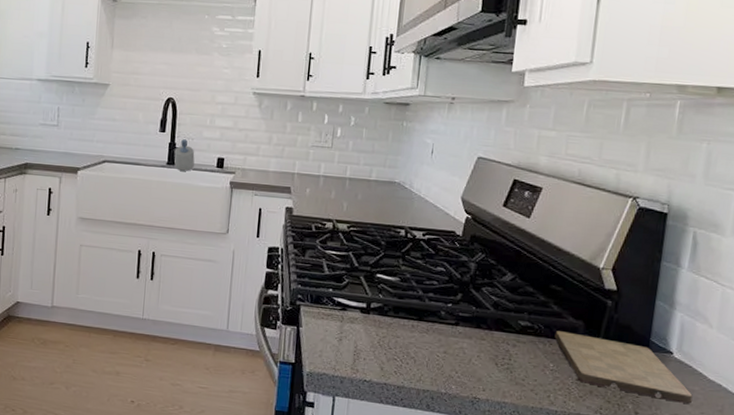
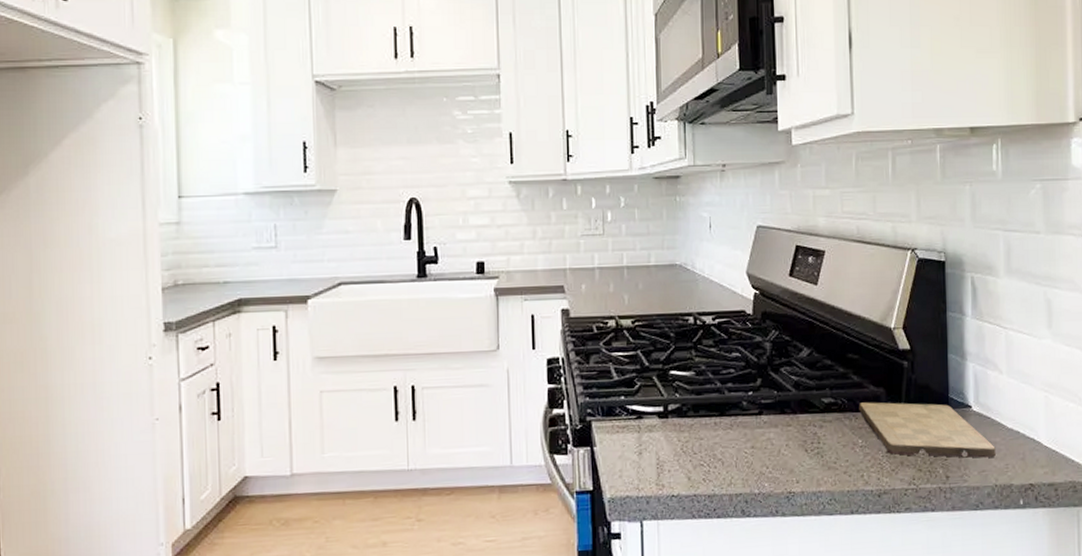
soap dispenser: present [174,139,195,171] -> none [424,245,450,283]

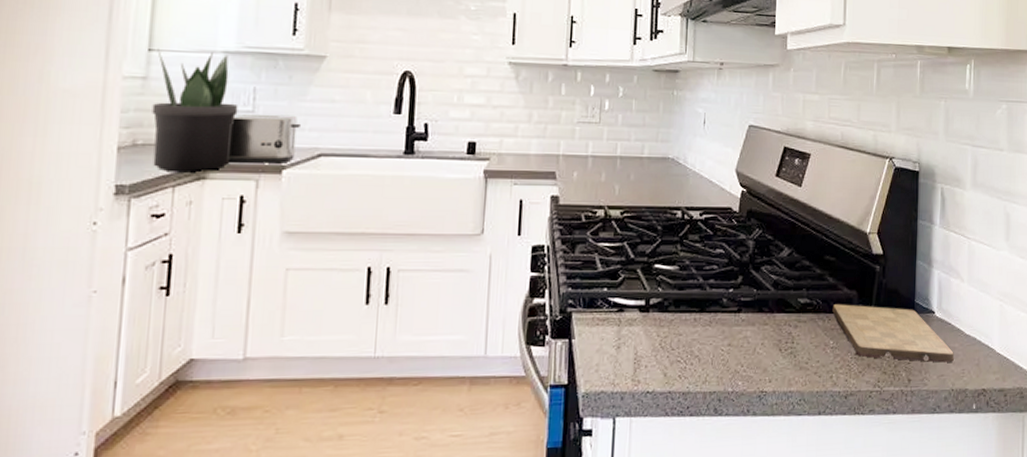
planter: none [186,194,263,308] -> present [152,48,238,173]
toaster: none [258,248,321,297] -> present [229,113,302,164]

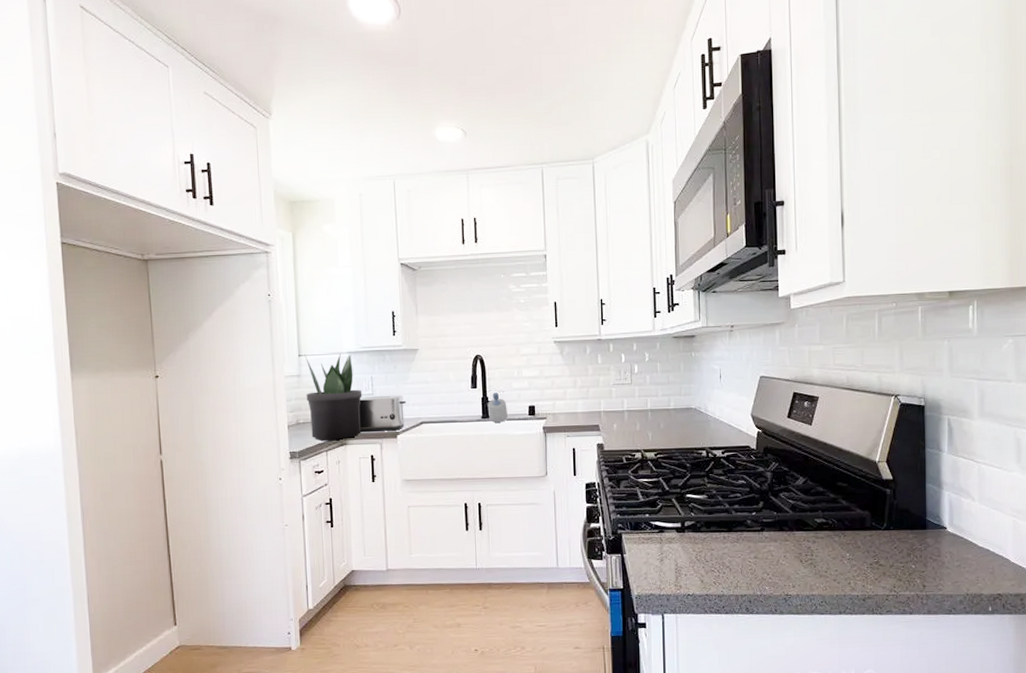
soap dispenser: none [413,121,440,161] -> present [487,392,508,423]
cutting board: present [832,304,954,363] -> none [847,522,968,571]

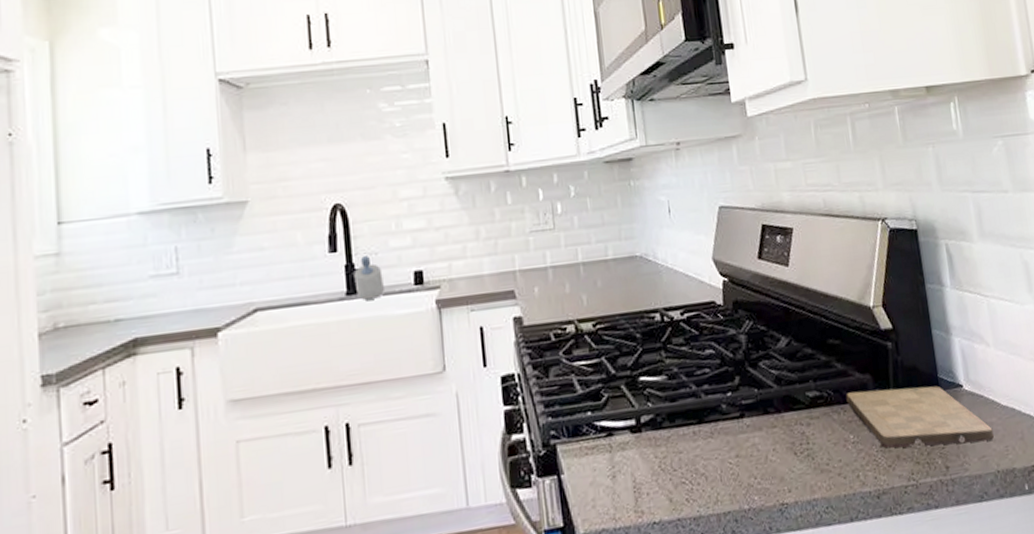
planter: present [304,353,362,441] -> none [67,216,162,353]
toaster: present [359,395,407,433] -> none [156,270,232,334]
cutting board: none [847,522,968,571] -> present [846,385,994,449]

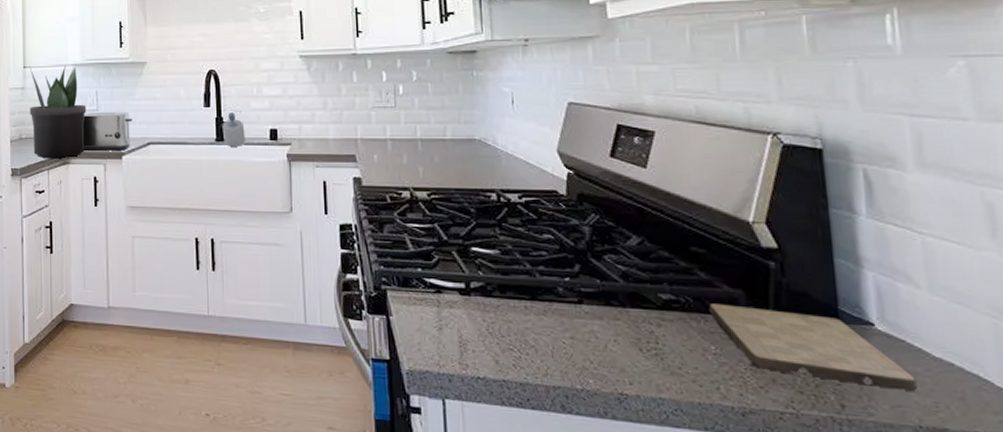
planter: none [67,216,162,353] -> present [29,65,87,159]
toaster: none [156,270,232,334] -> present [83,111,133,152]

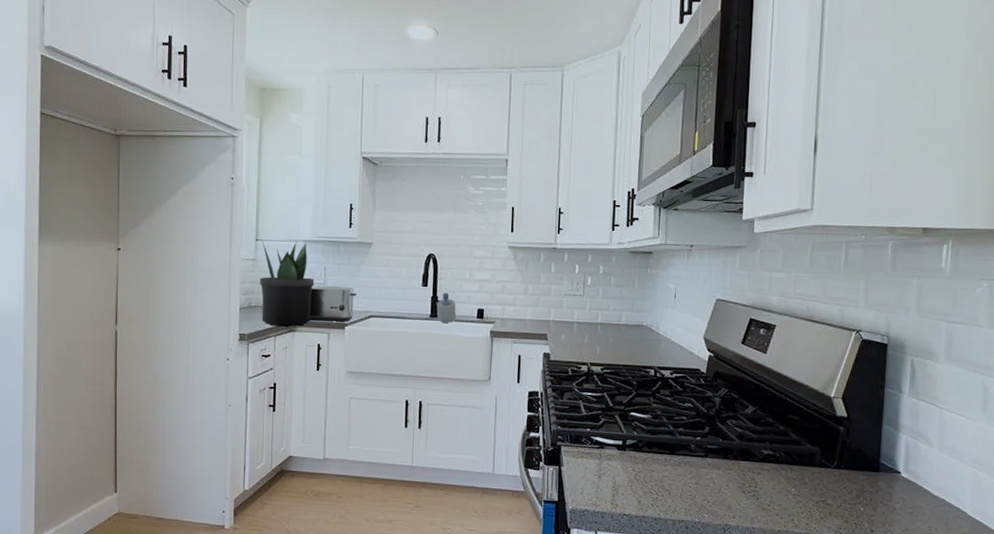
cutting board: present [709,303,917,391] -> none [795,457,921,519]

